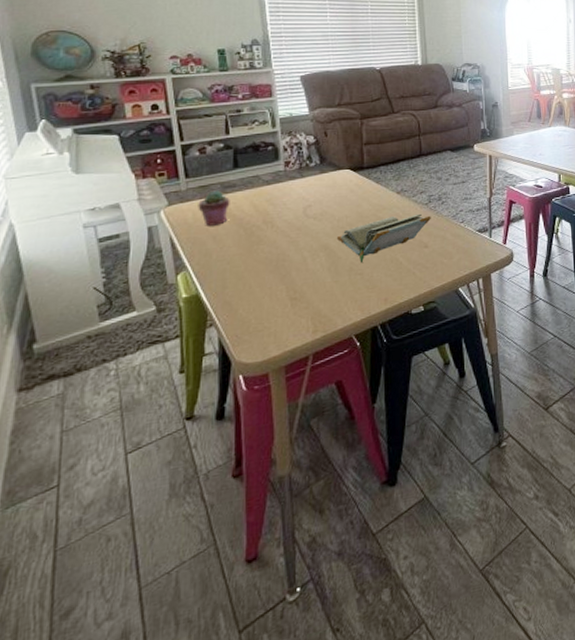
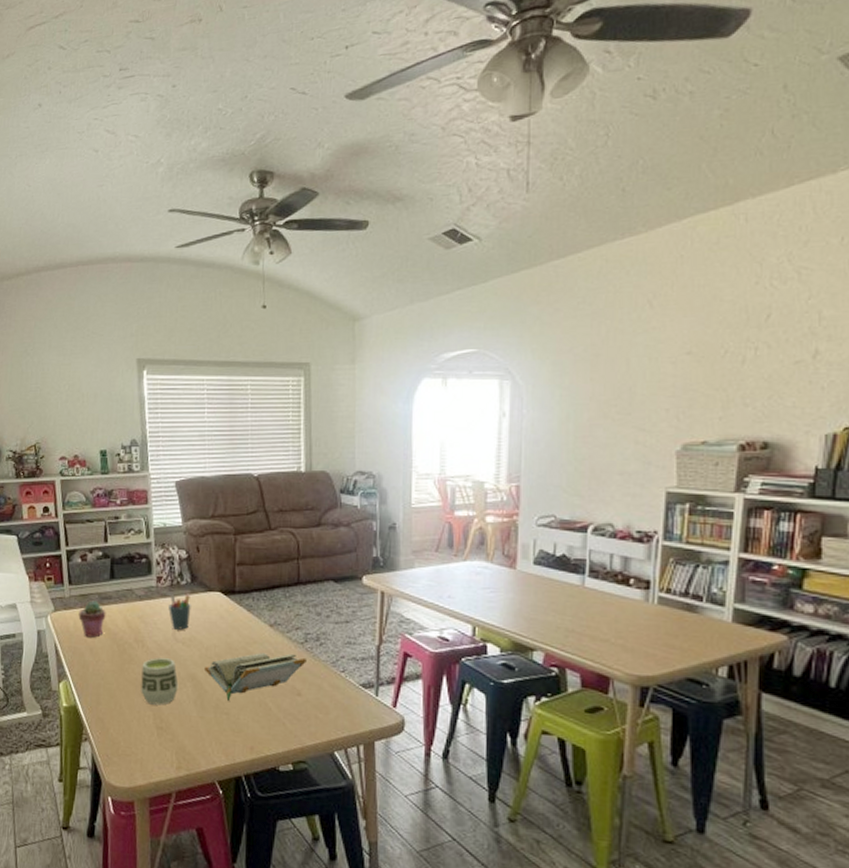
cup: none [272,234,311,279] -> present [141,658,179,705]
pen holder: none [297,173,321,207] -> present [167,591,191,630]

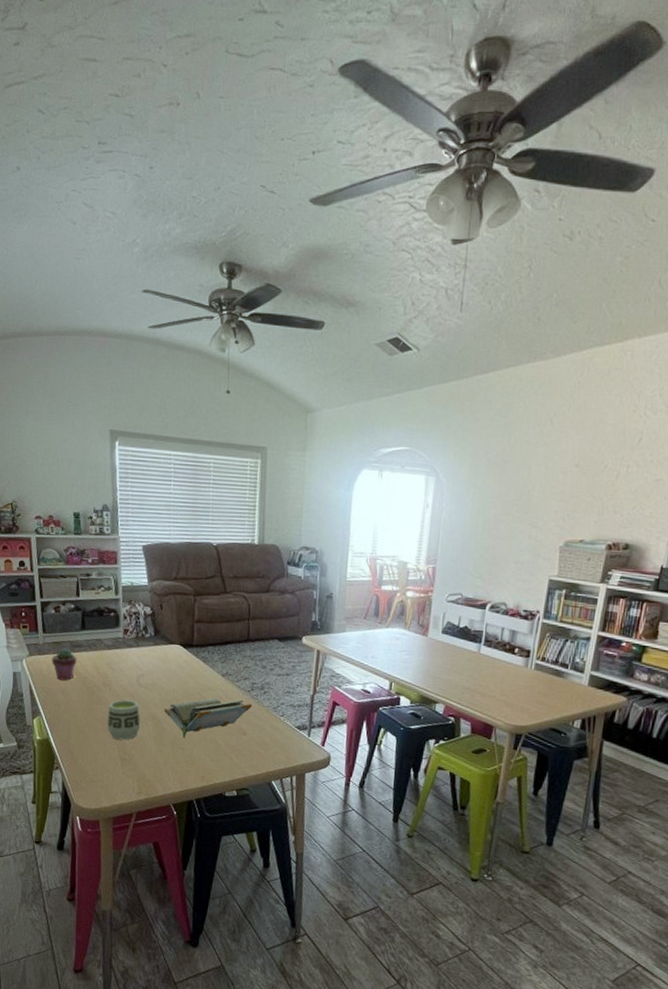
pen holder: present [167,591,191,630] -> none [133,642,154,677]

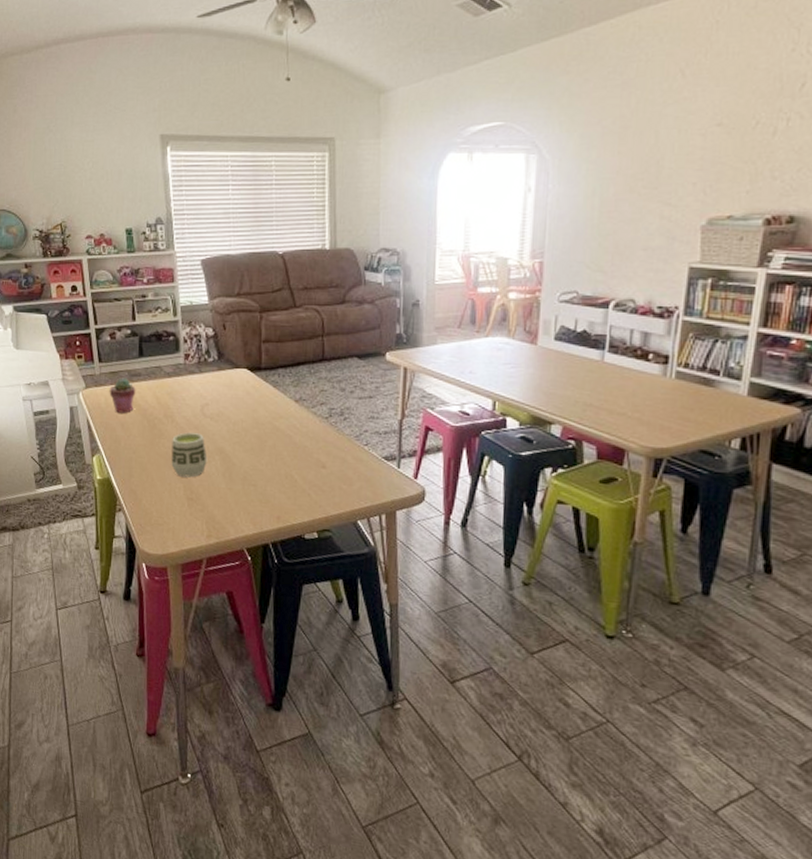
book: present [164,698,252,739] -> none [232,427,331,474]

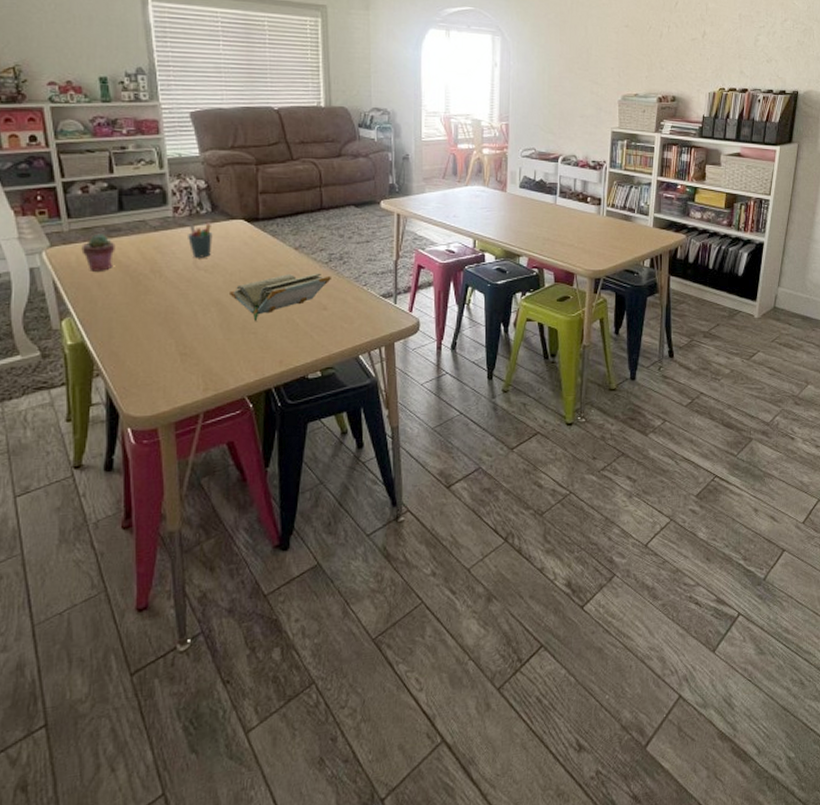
cup: present [171,432,208,478] -> none [160,286,202,333]
pen holder: none [195,368,218,406] -> present [186,221,213,258]
book: none [232,427,331,474] -> present [230,273,331,322]

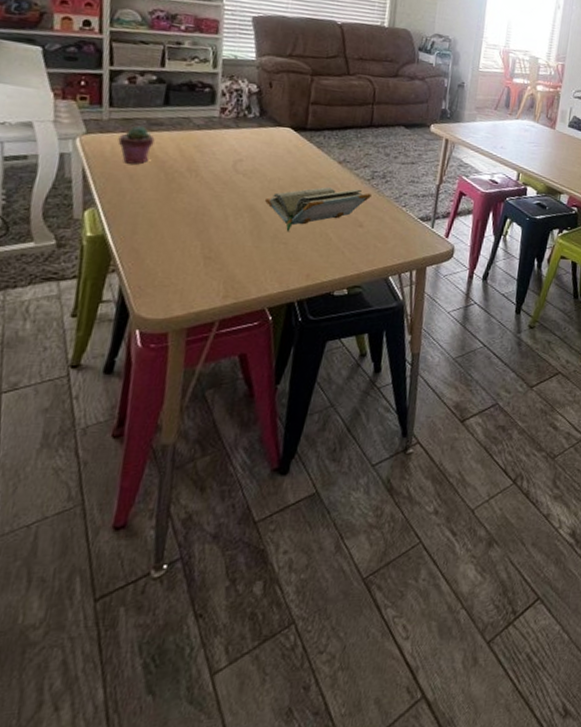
pen holder: present [186,221,213,258] -> none [230,123,257,162]

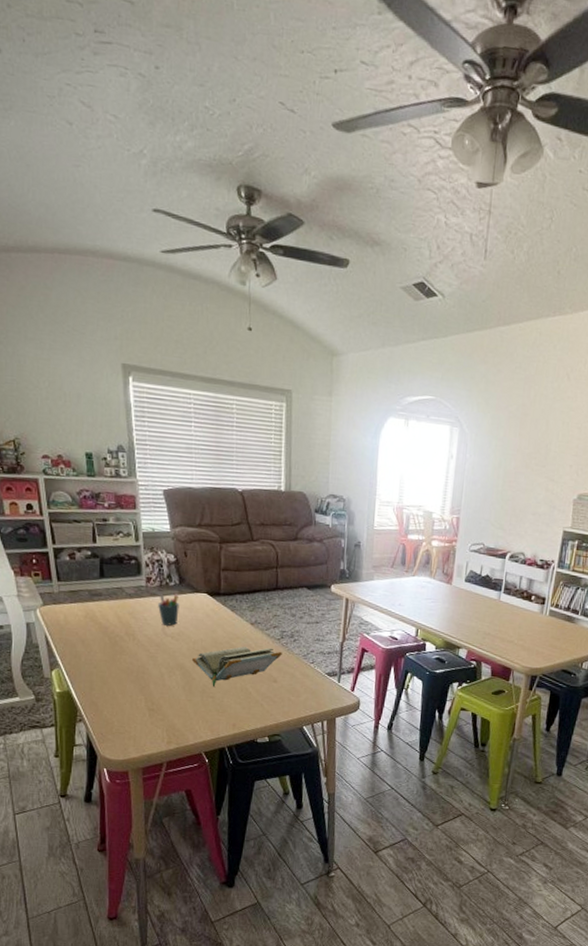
potted succulent: present [118,125,155,164] -> none [68,596,97,631]
pen holder: none [230,123,257,162] -> present [157,591,179,626]

